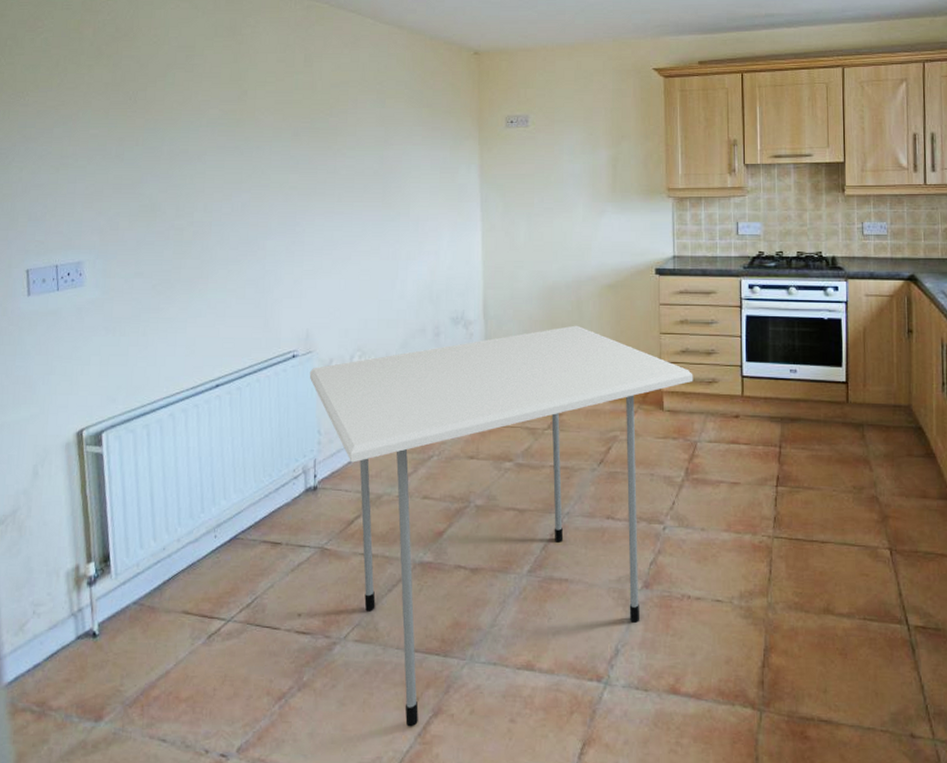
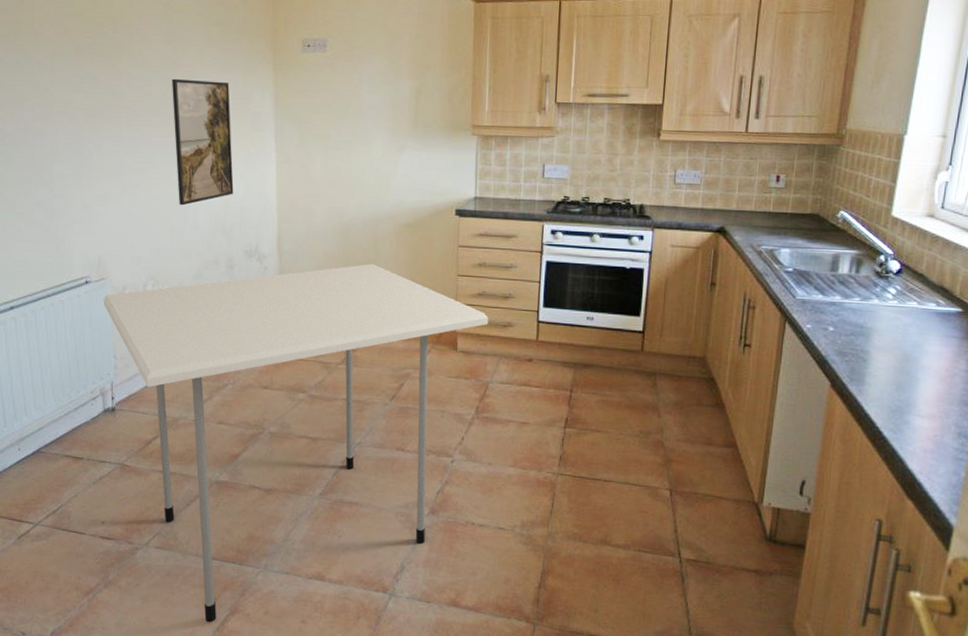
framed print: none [383,156,441,276] -> present [172,78,234,206]

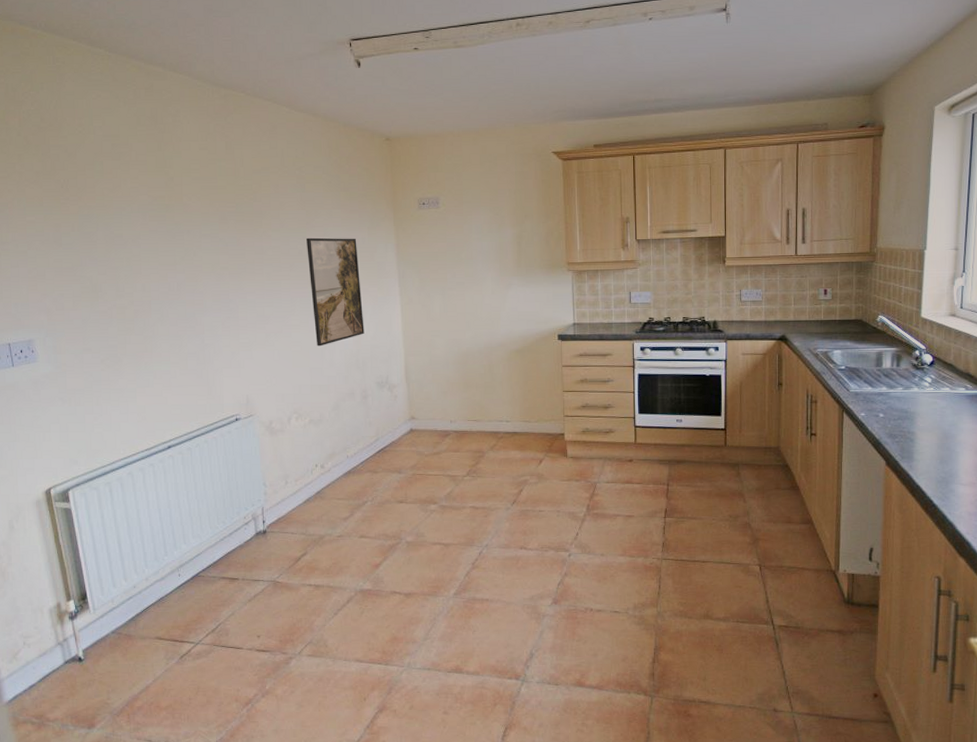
dining table: present [103,263,489,623] -> none [252,386,593,722]

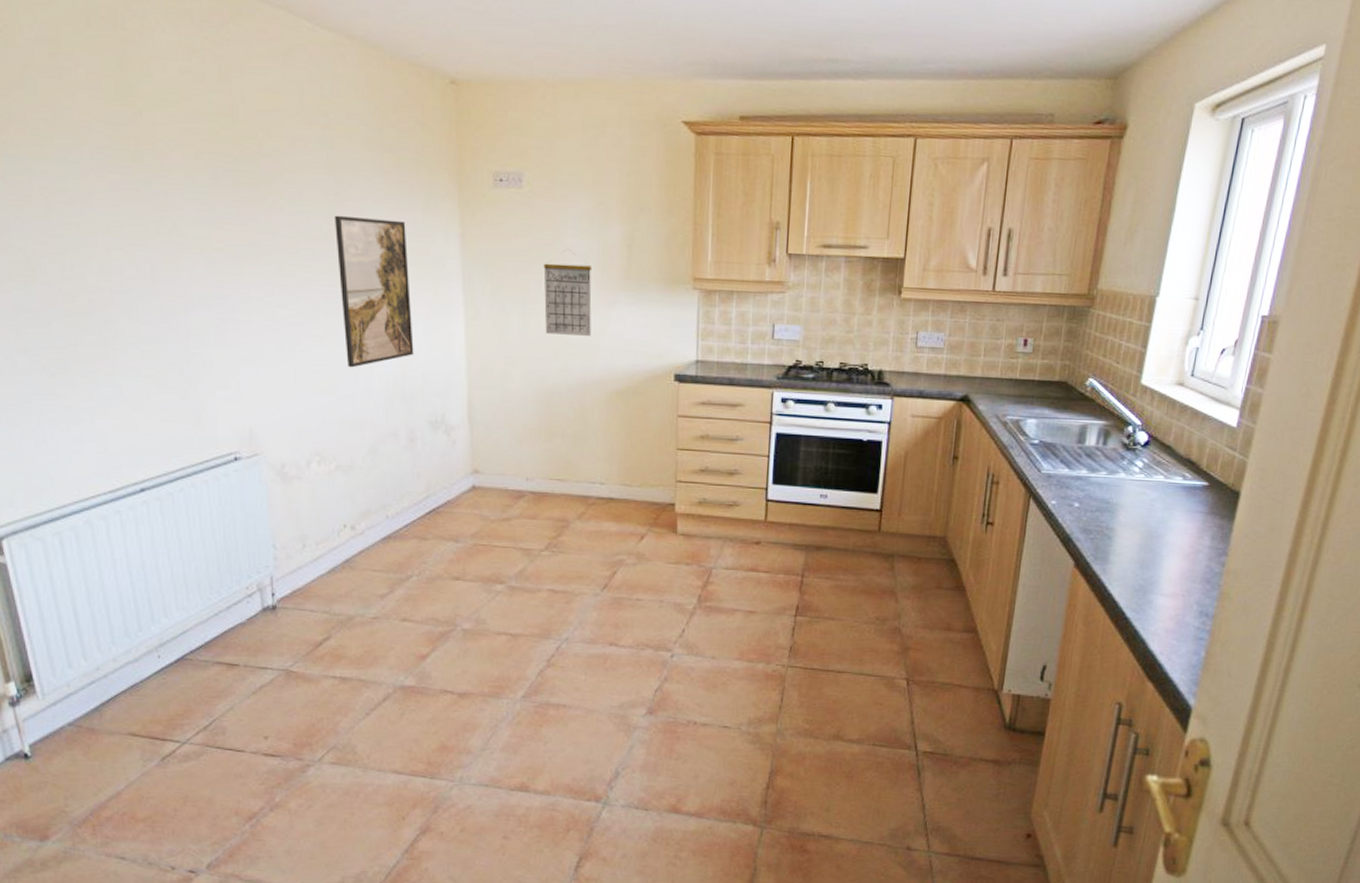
calendar: none [457,249,494,311] -> present [543,249,592,336]

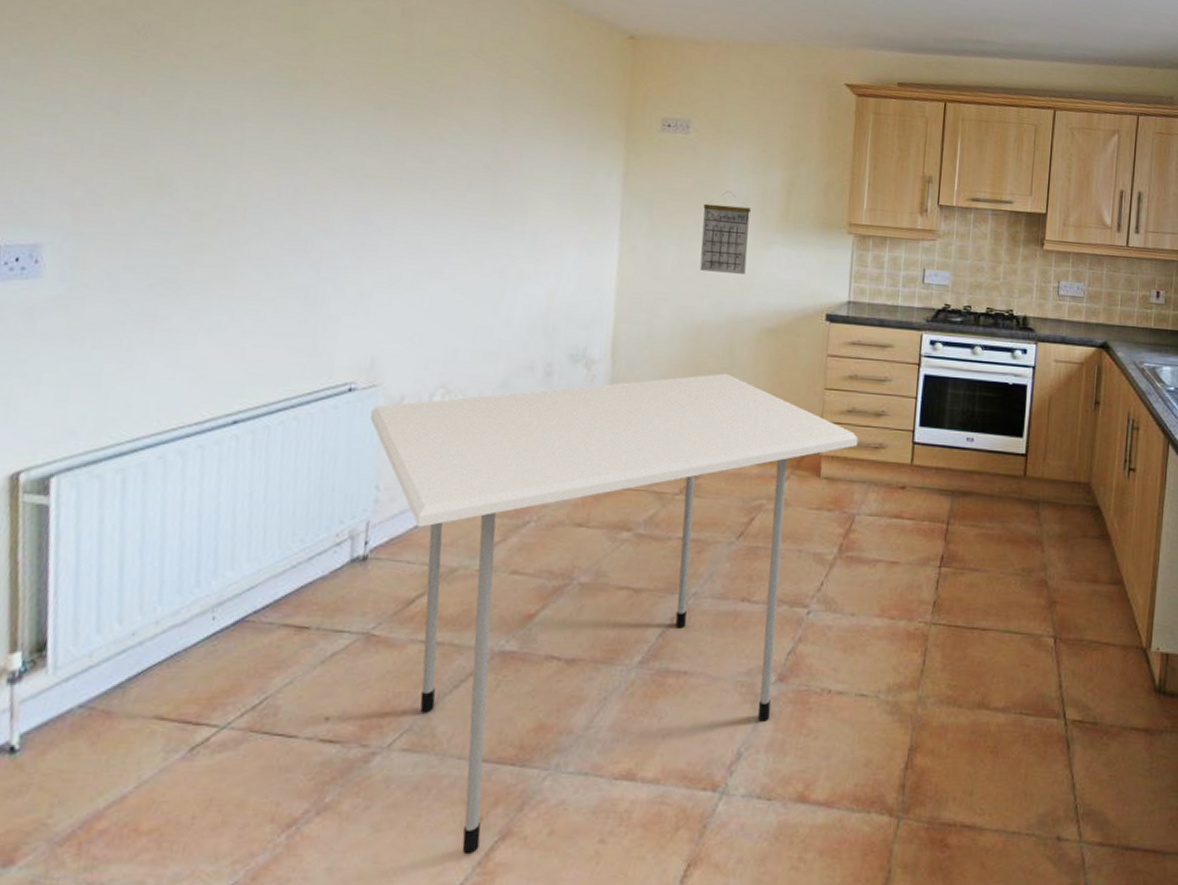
dining table: none [257,436,712,844] -> present [370,373,858,855]
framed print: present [335,215,414,368] -> none [489,149,570,298]

